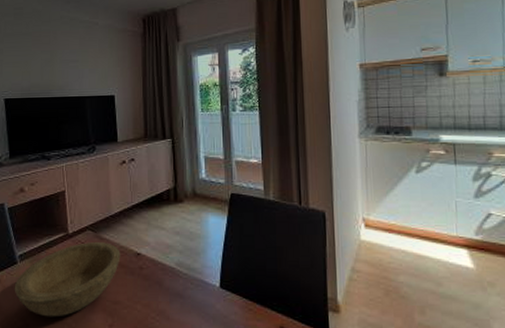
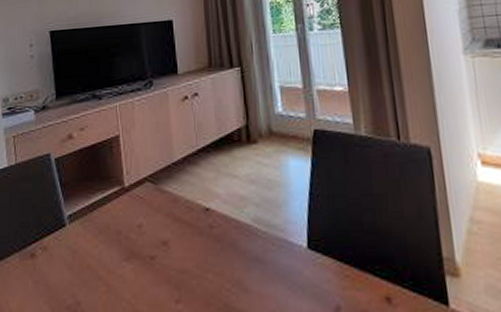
bowl: present [14,242,121,317] -> none [62,196,186,292]

